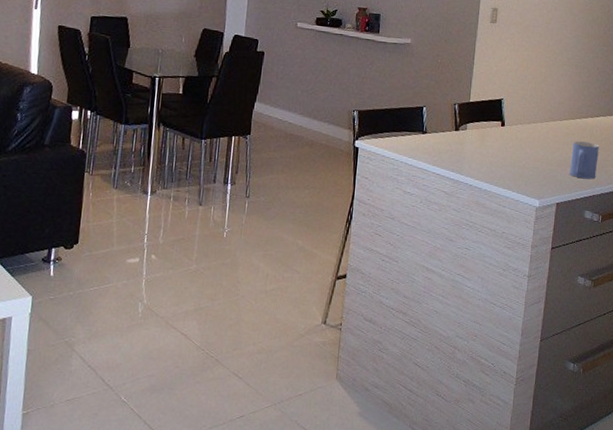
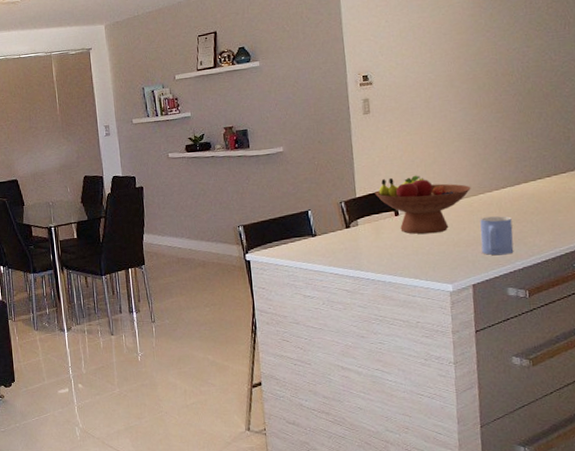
fruit bowl: none [487,88,571,149] -> present [375,175,471,235]

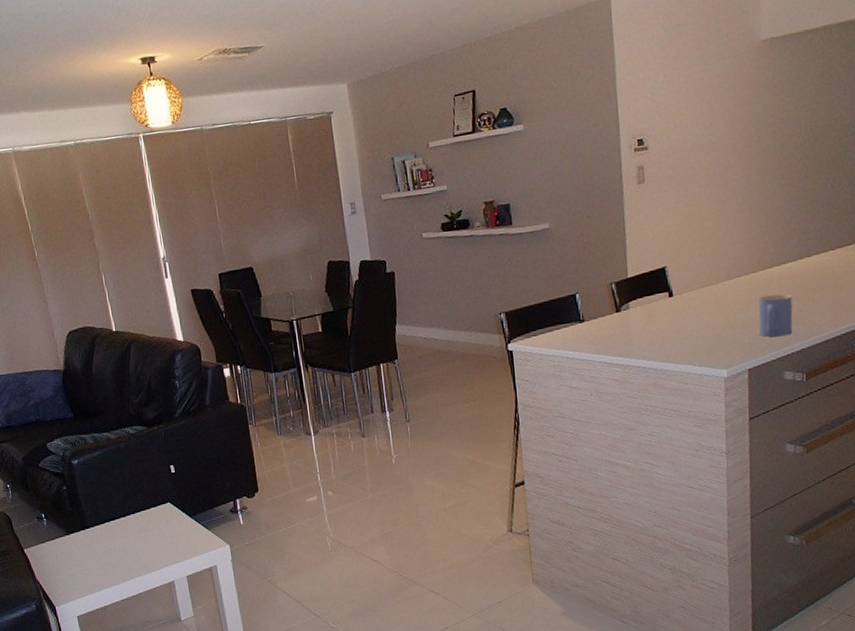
fruit bowl: present [375,175,471,235] -> none [648,251,751,317]

